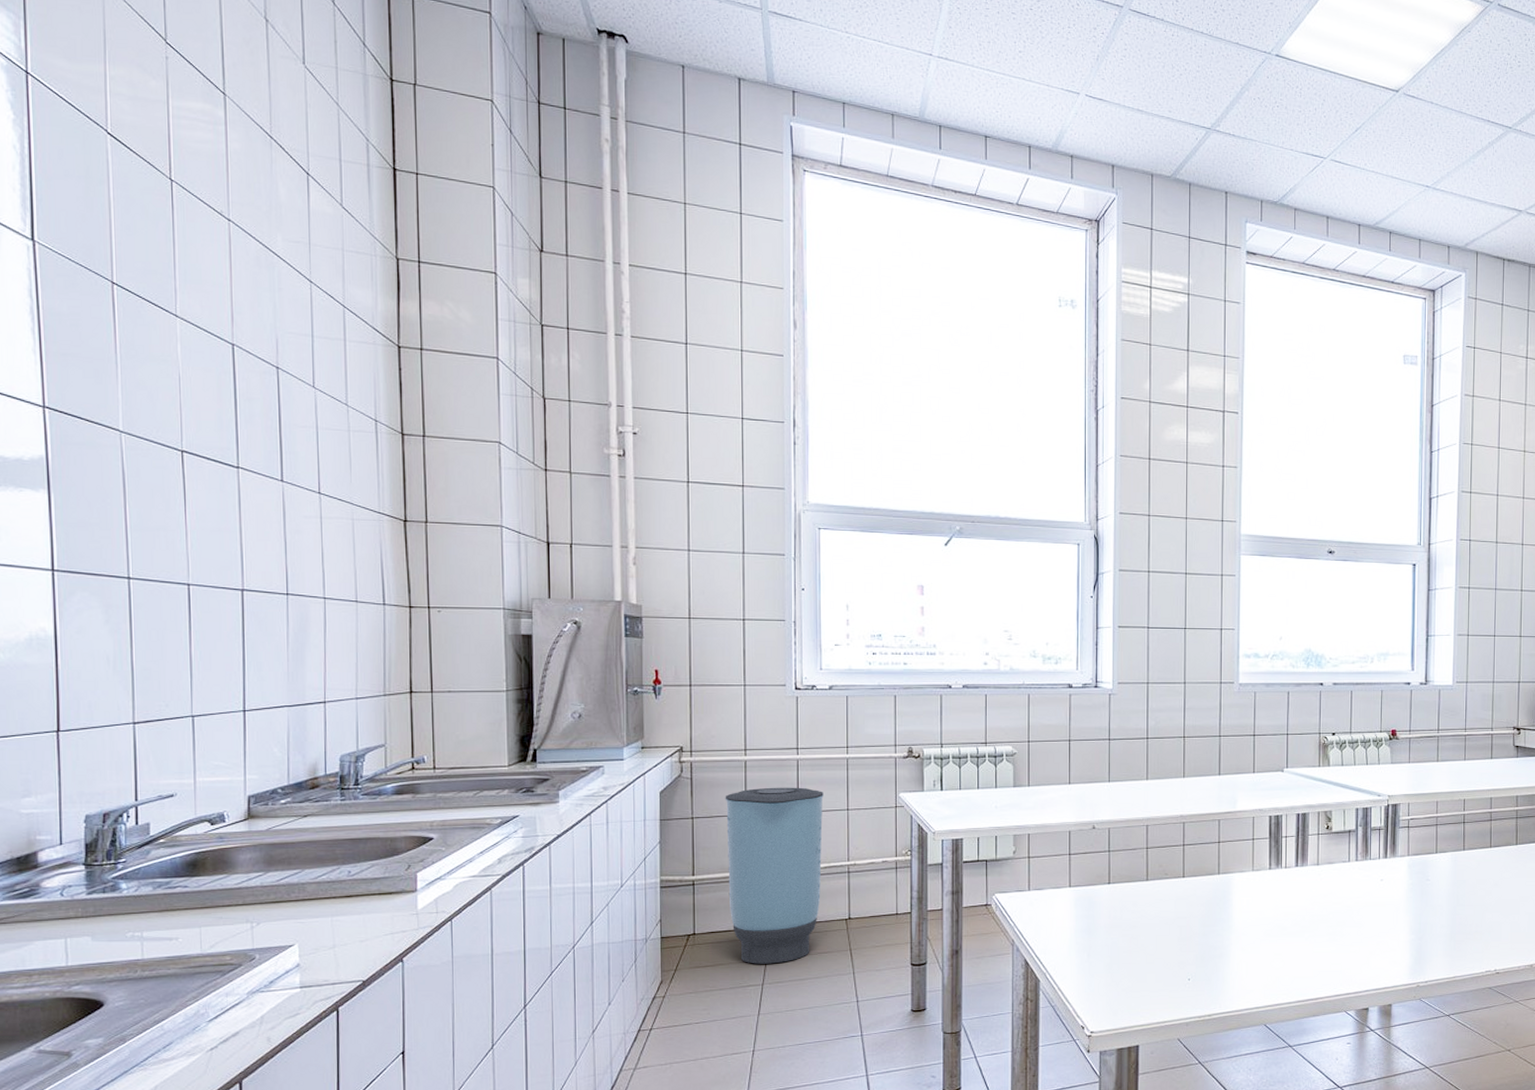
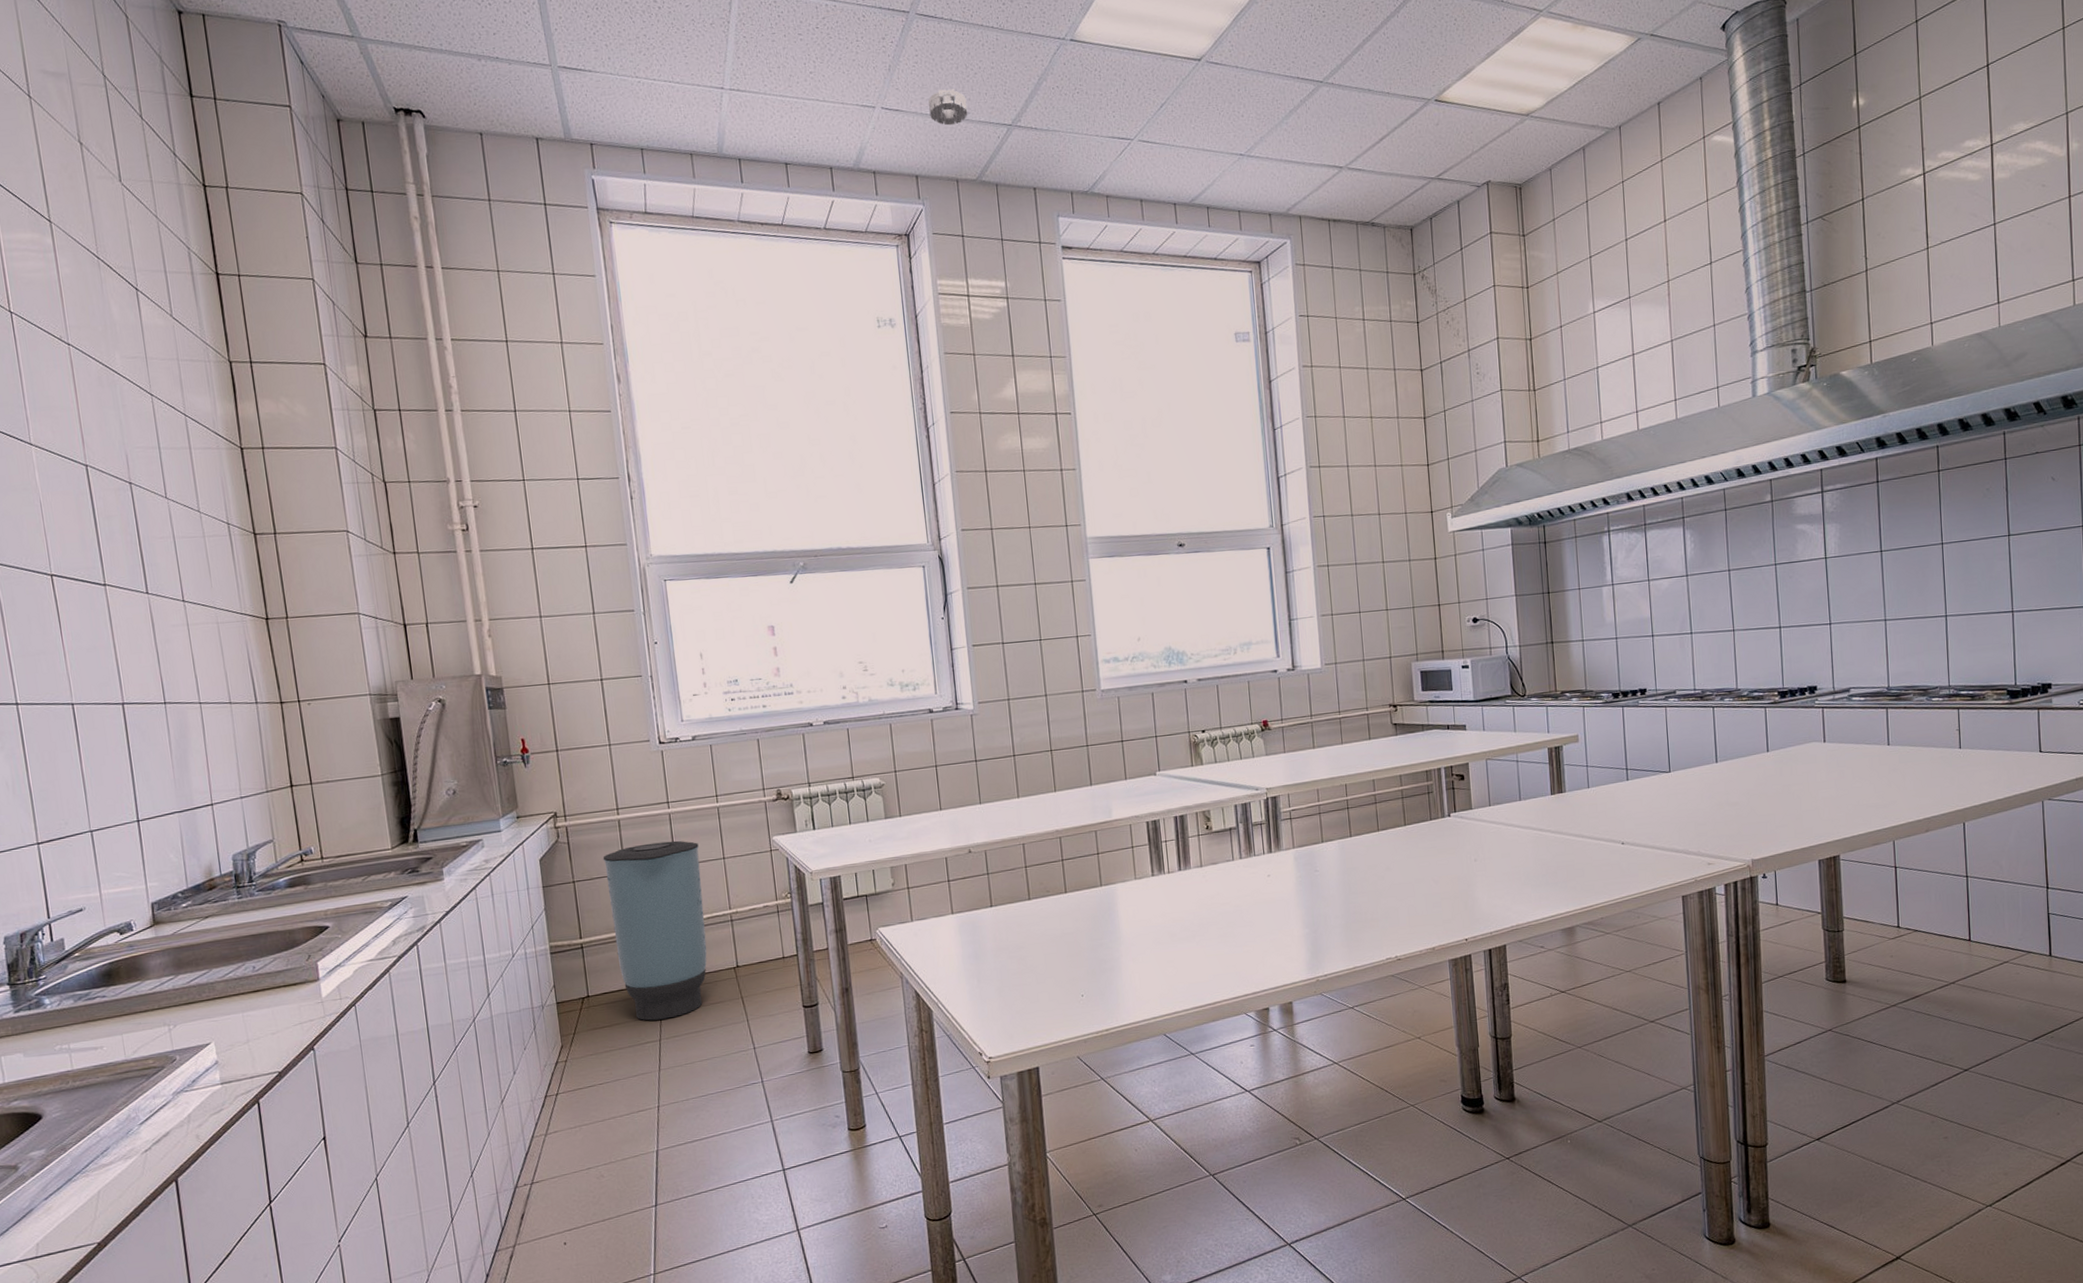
smoke detector: none [1132,85,1169,121] -> present [928,89,968,126]

